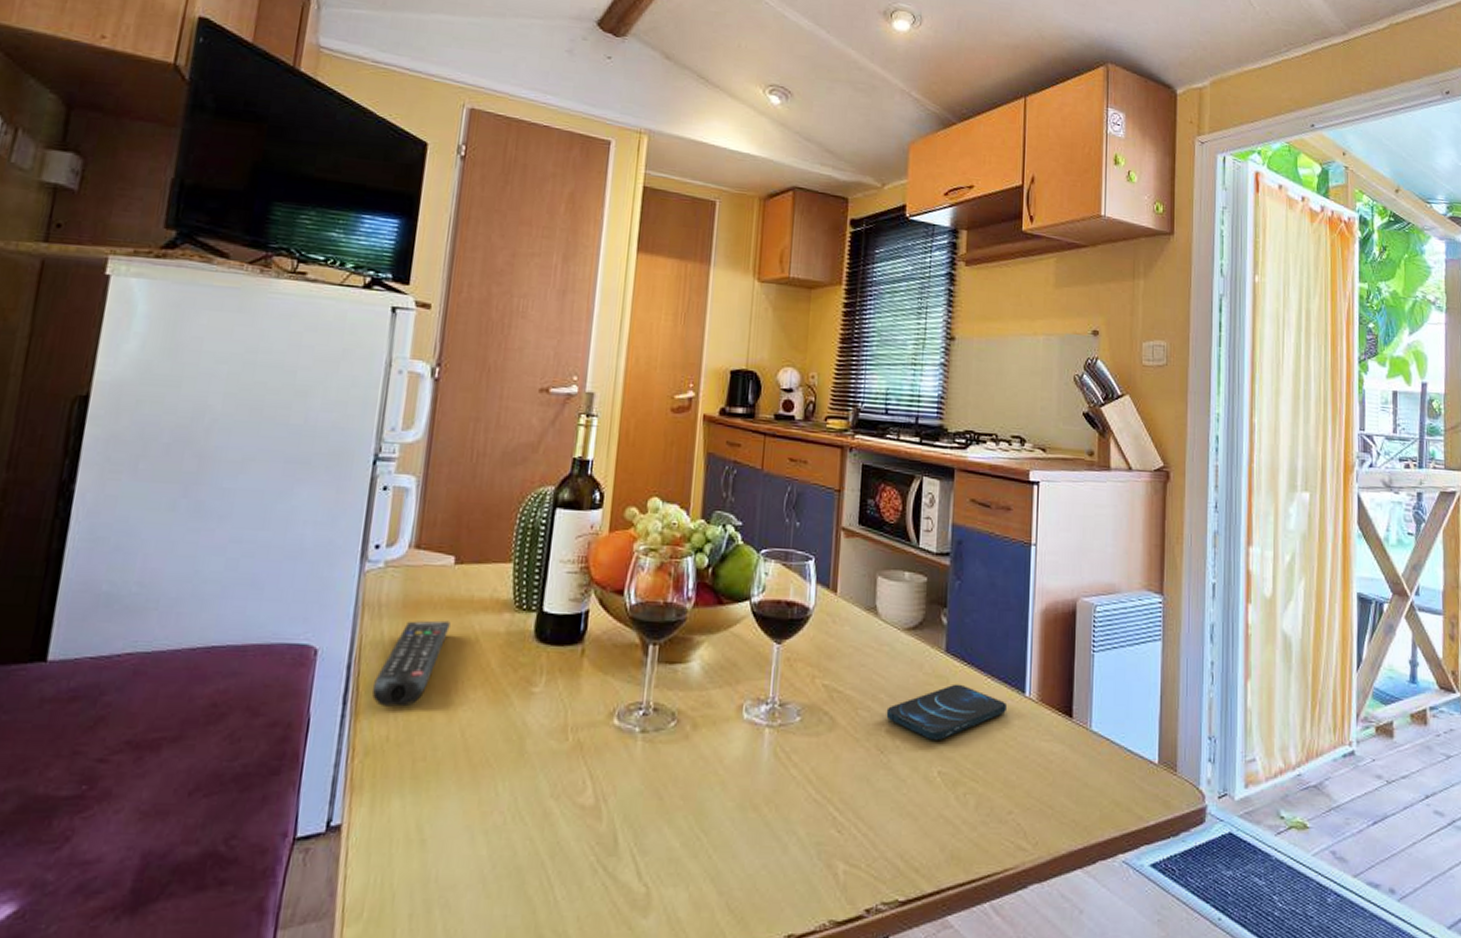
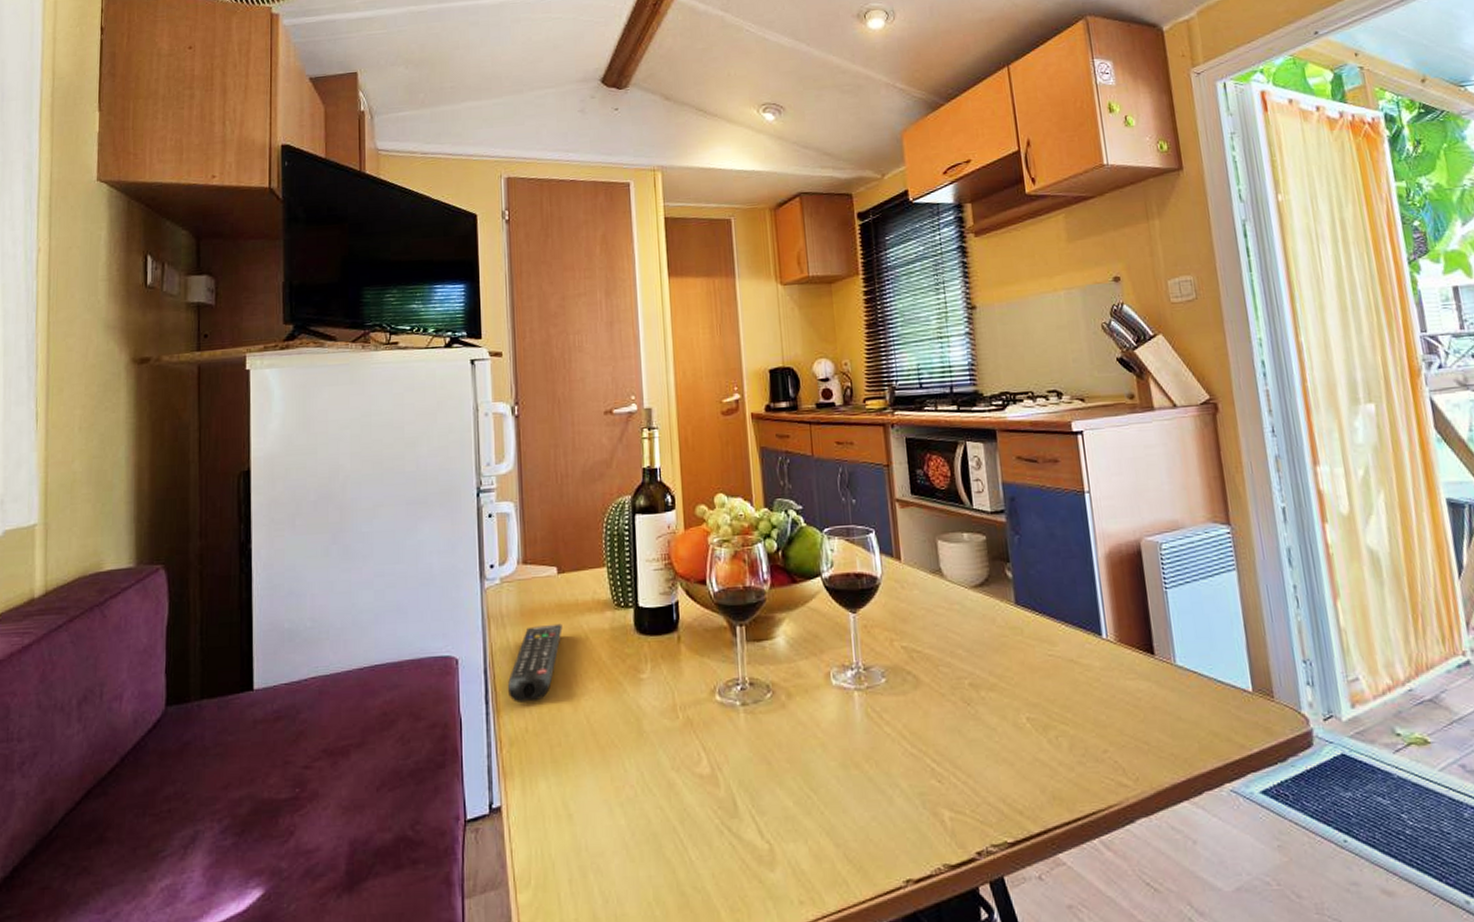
smartphone: present [886,684,1008,740] -> none [966,633,1087,688]

